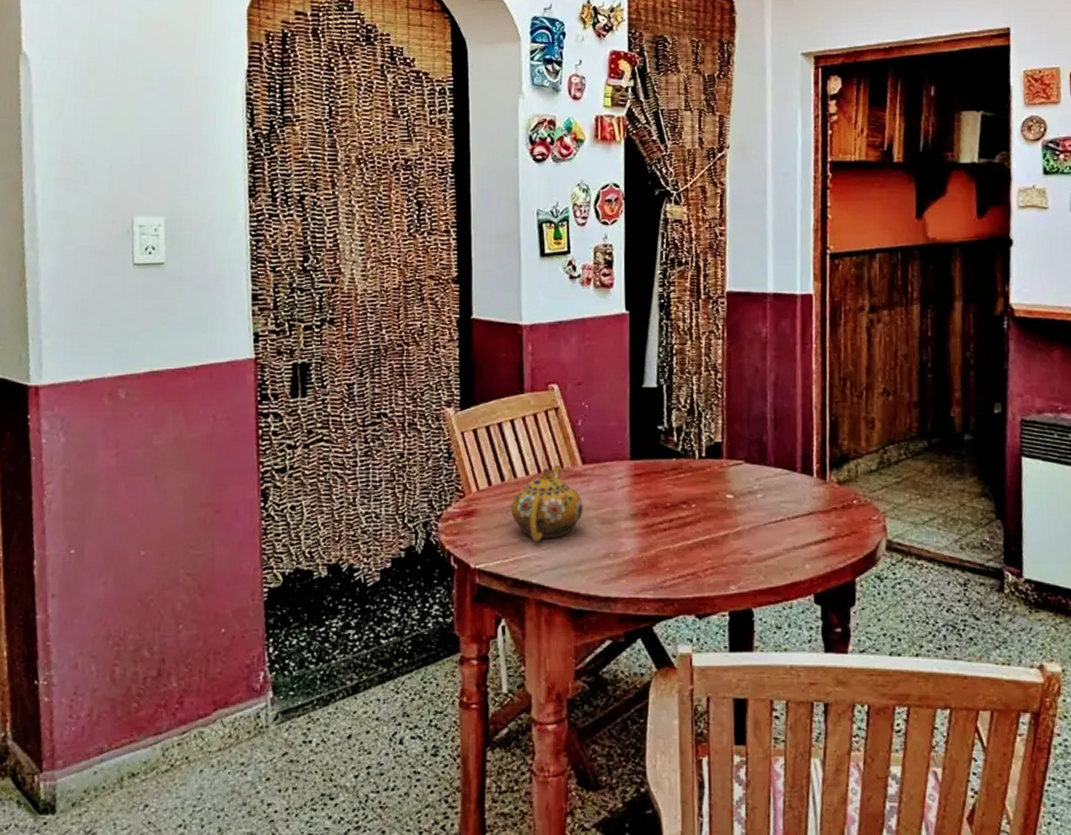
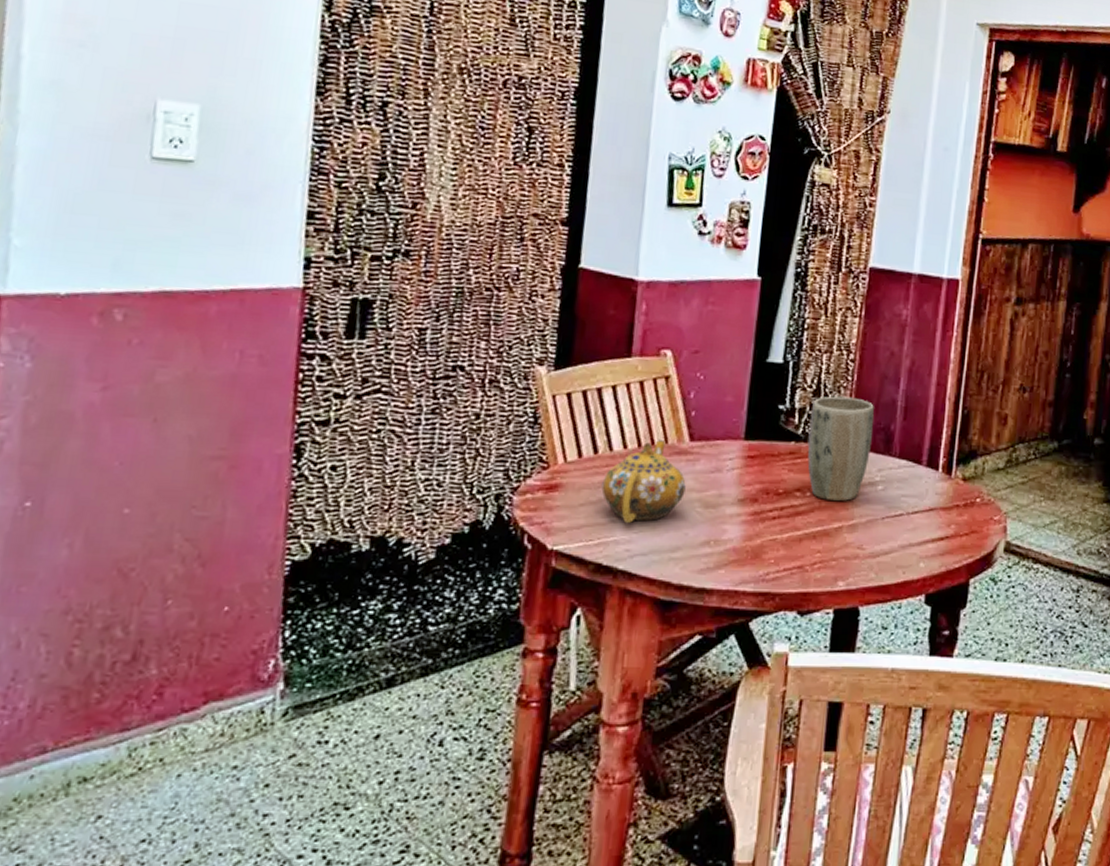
plant pot: none [687,413,747,511] -> present [807,396,874,502]

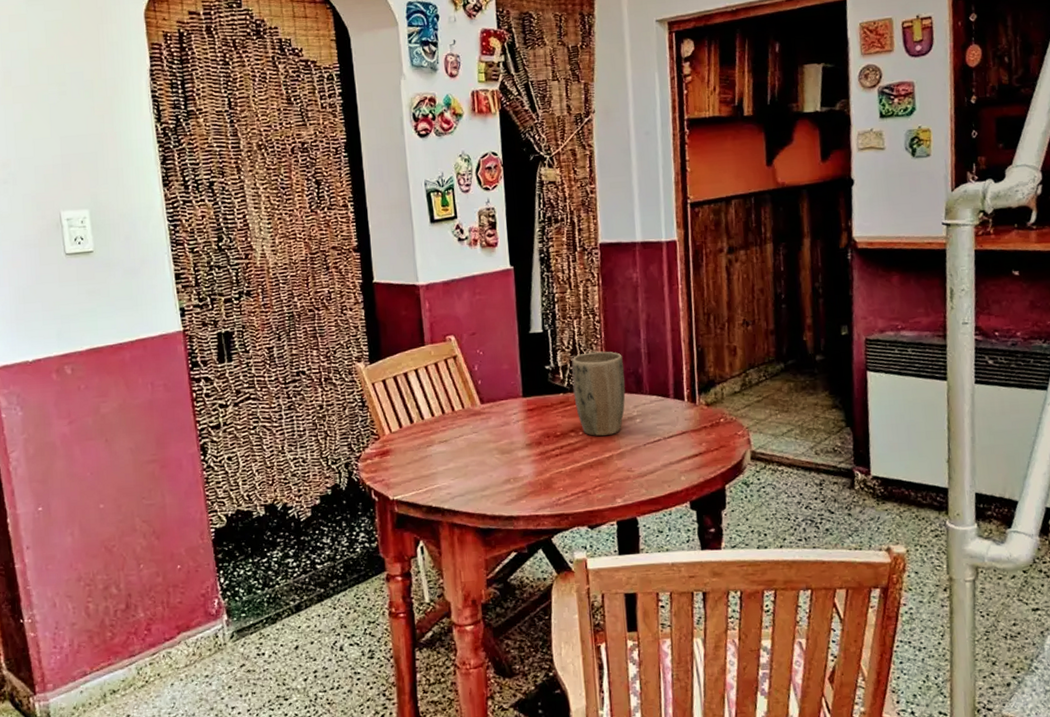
teapot: present [601,440,686,524] -> none [421,406,484,474]

